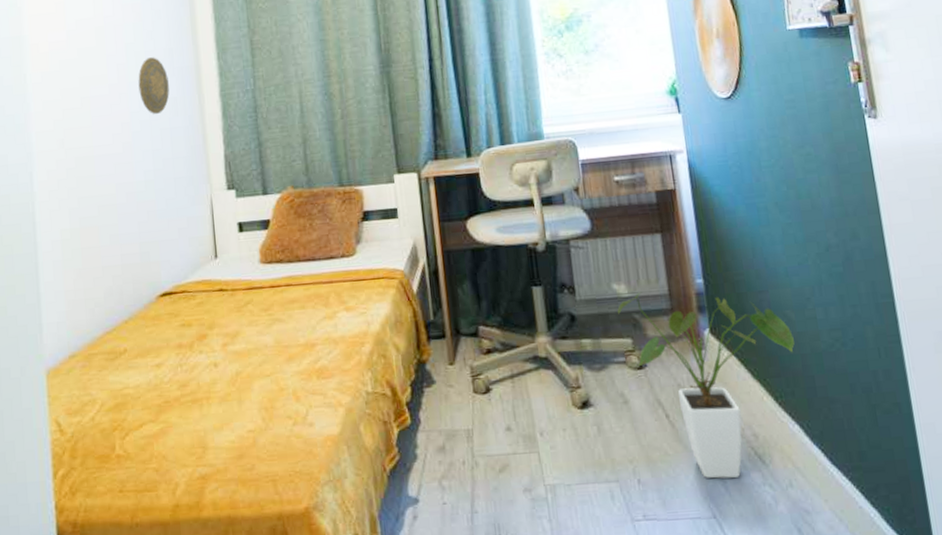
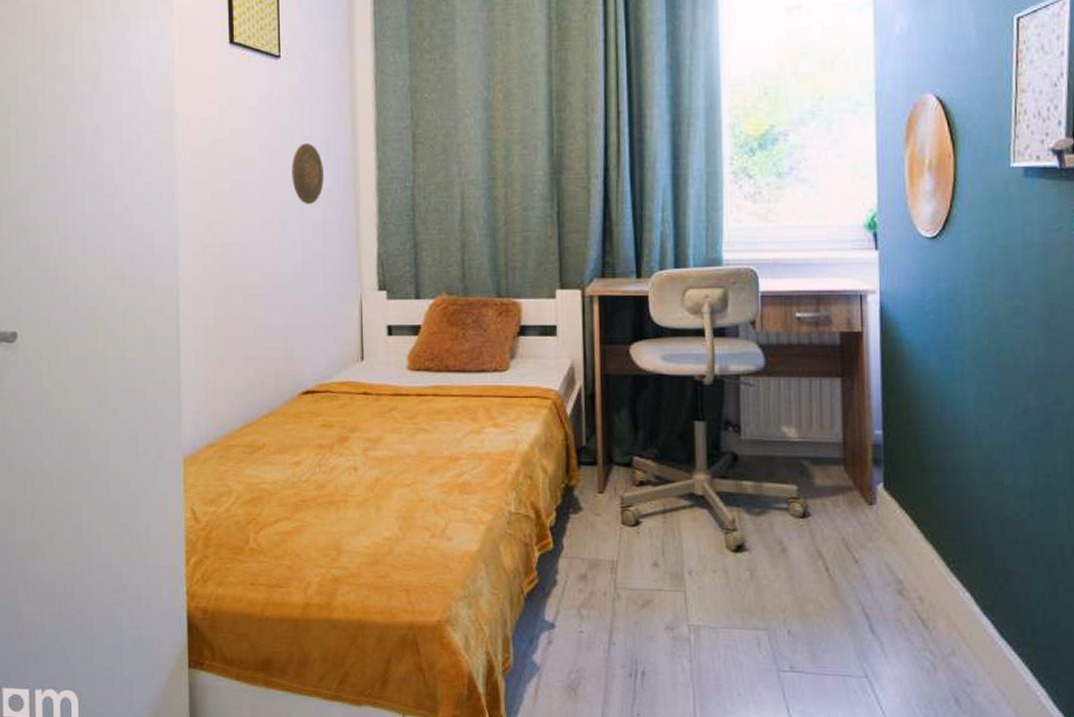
house plant: present [617,292,795,479] -> none [785,437,976,641]

